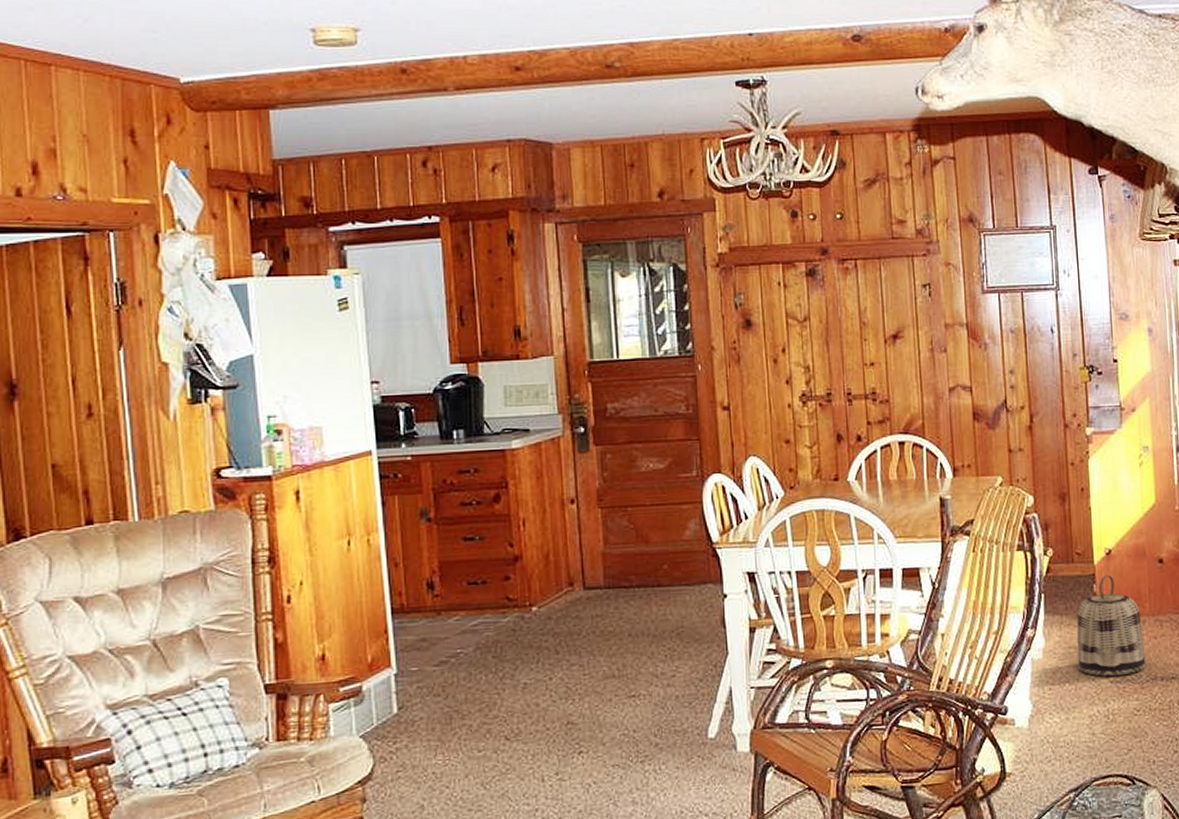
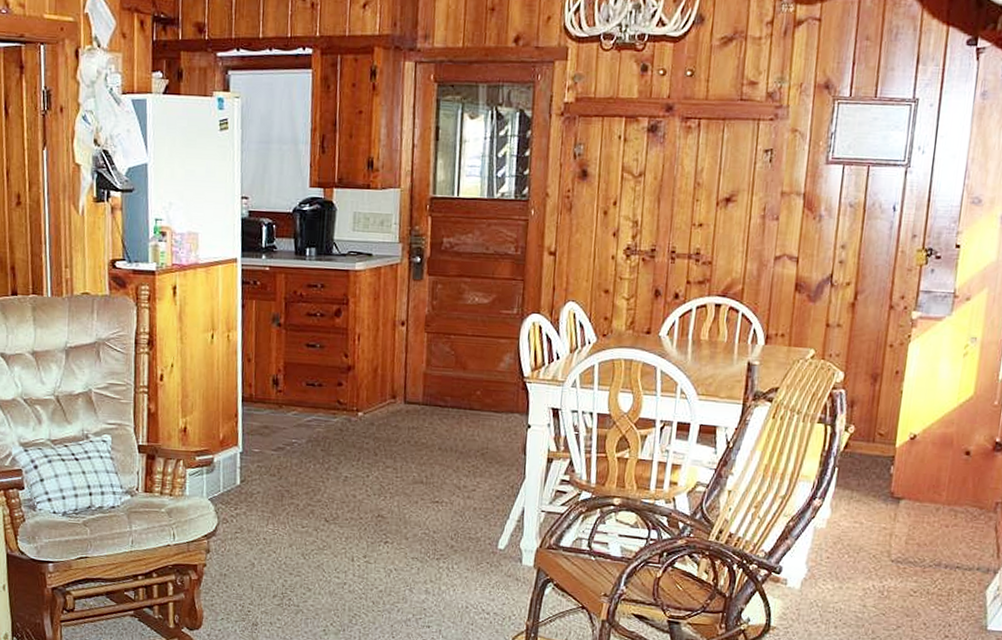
basket: present [1076,575,1147,677] -> none [860,459,936,557]

